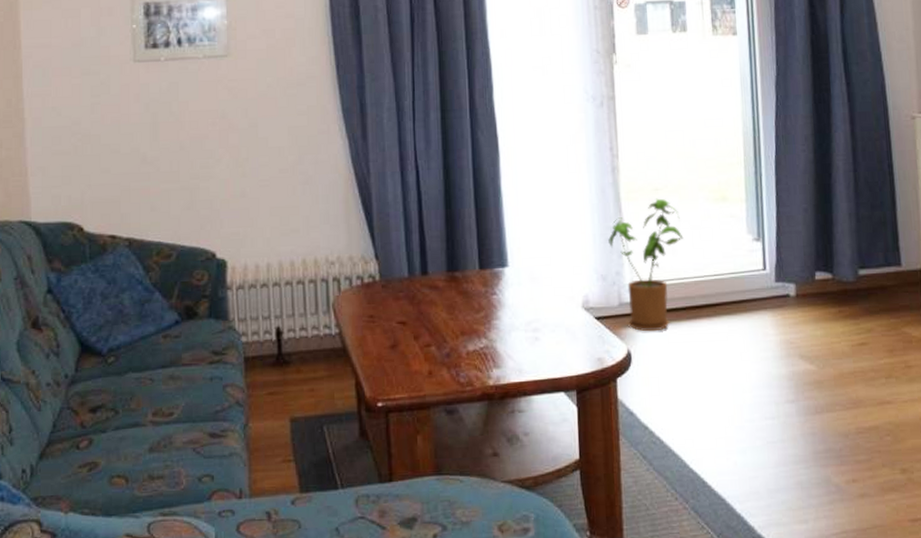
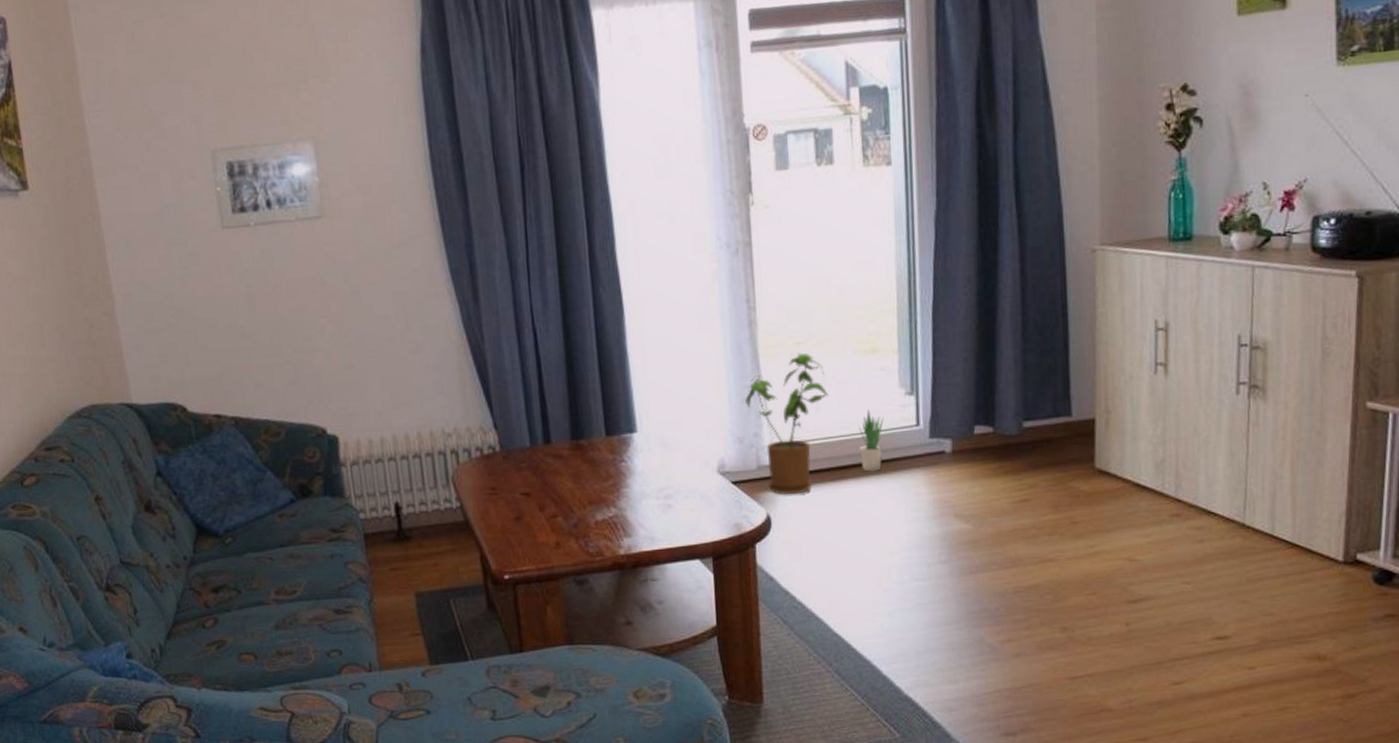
potted plant: none [711,253,734,312] -> present [858,409,883,472]

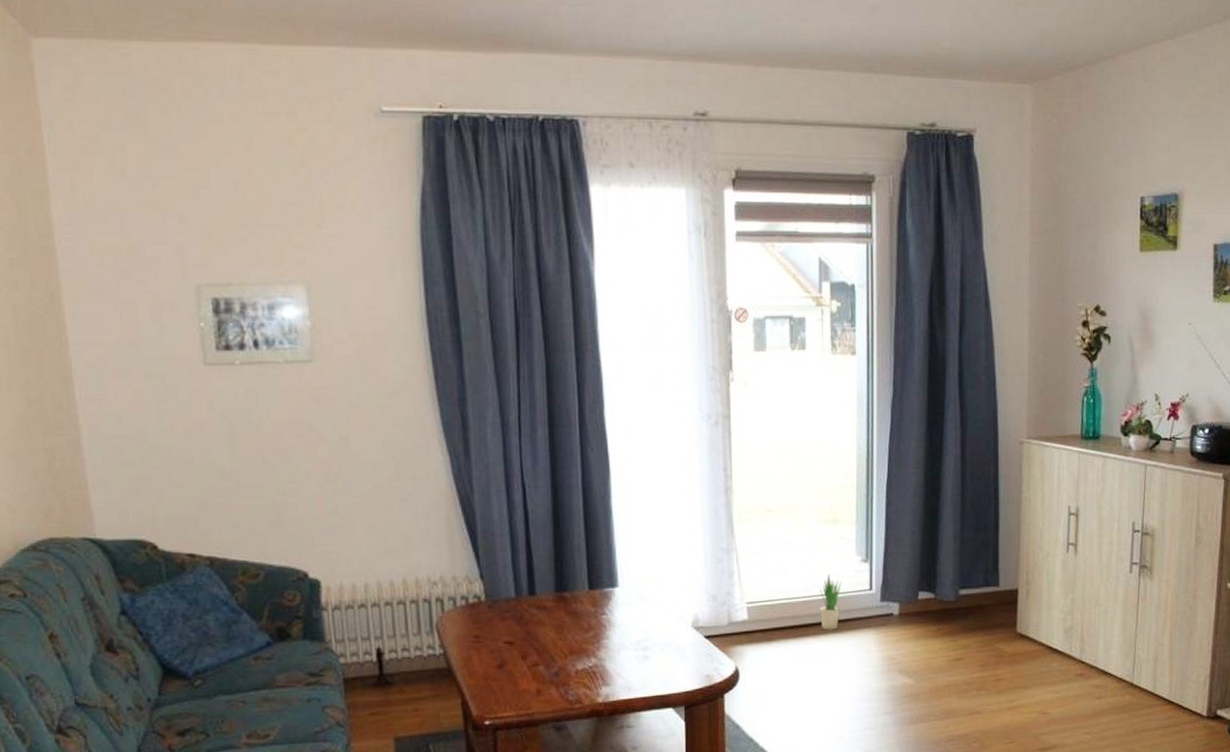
house plant: present [745,352,829,495] -> none [720,519,794,650]

